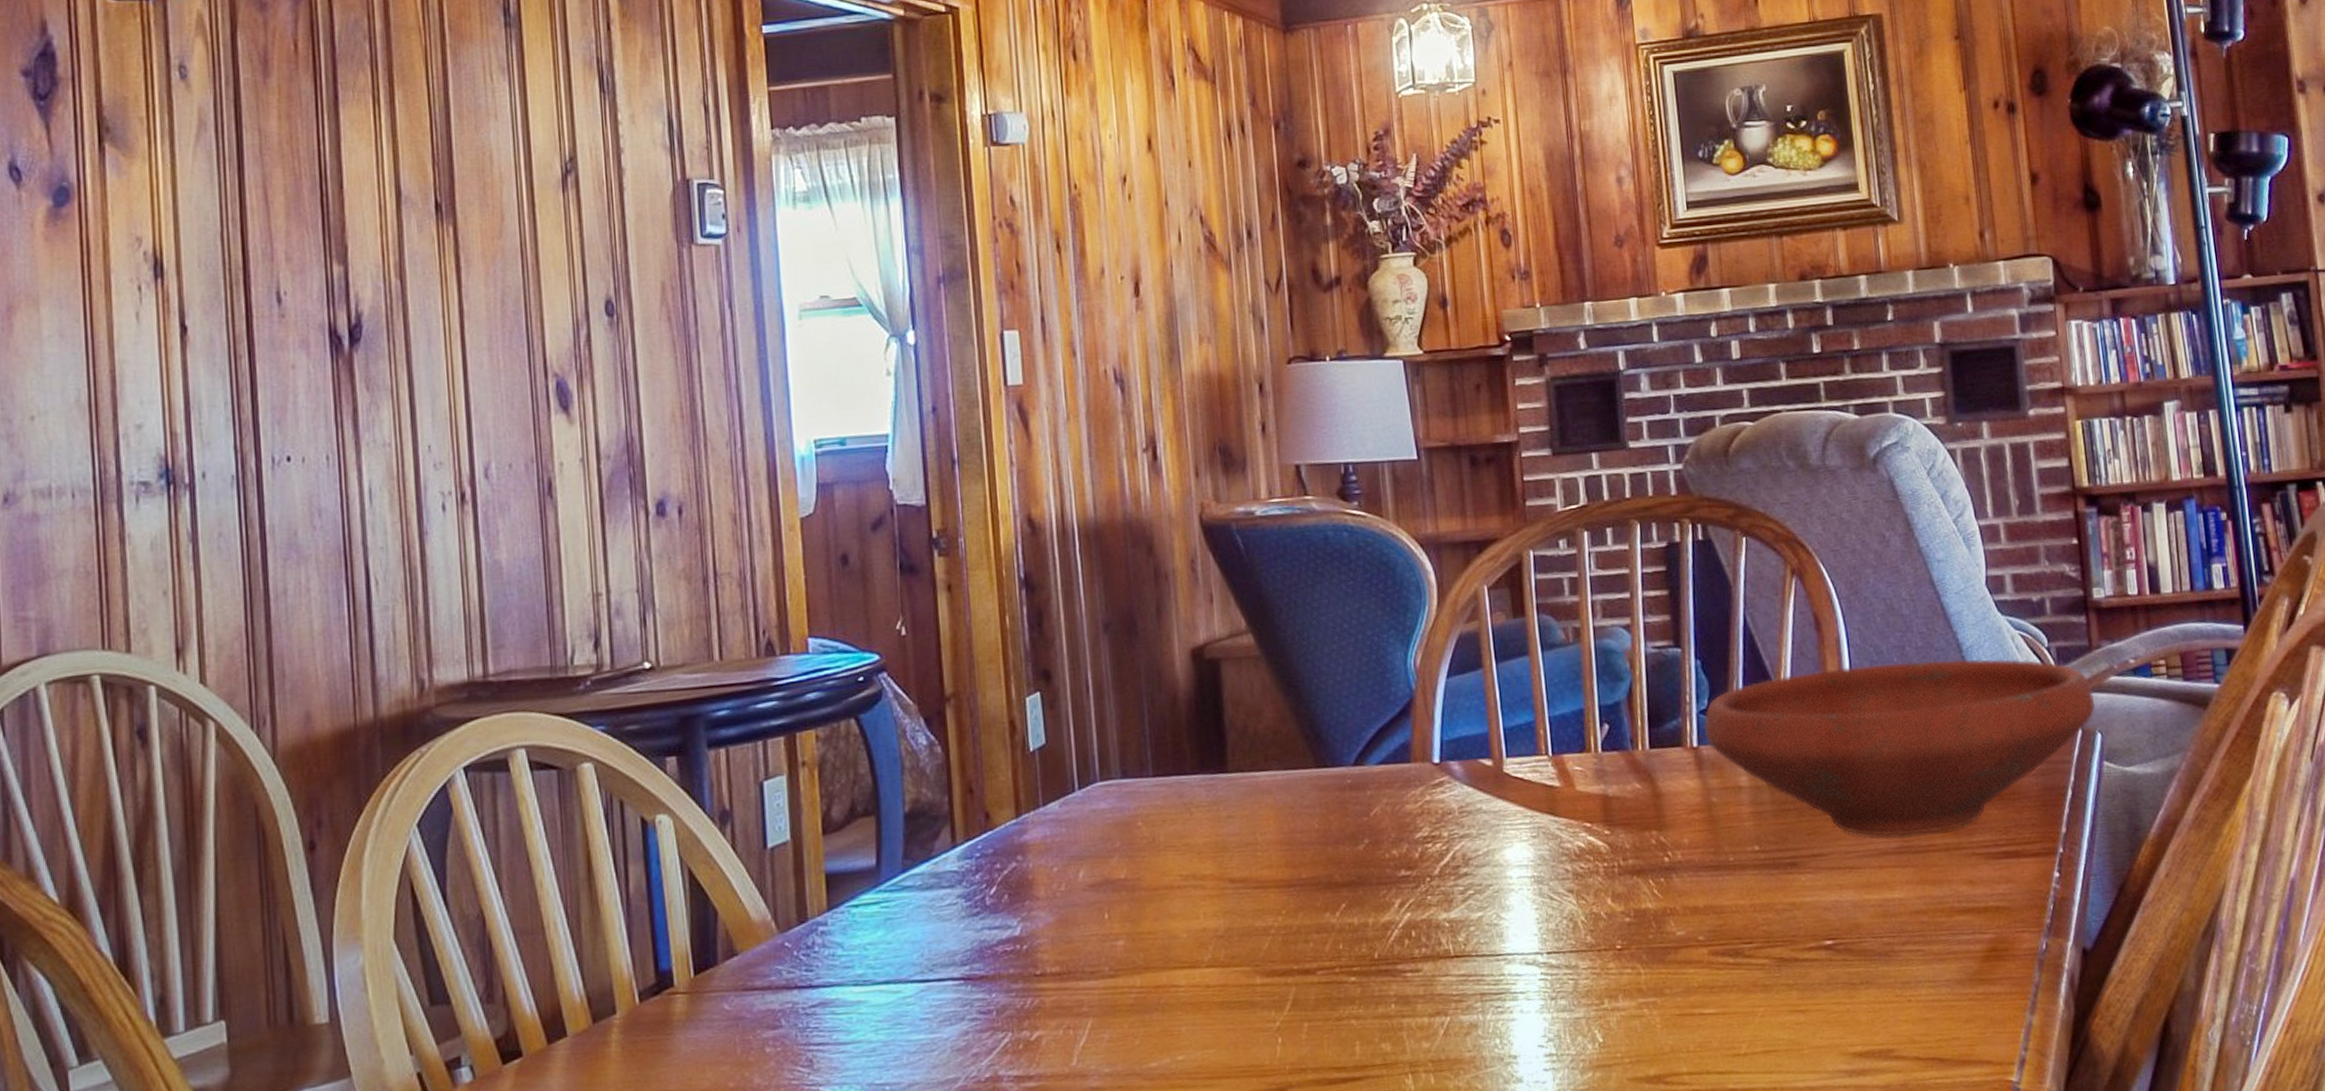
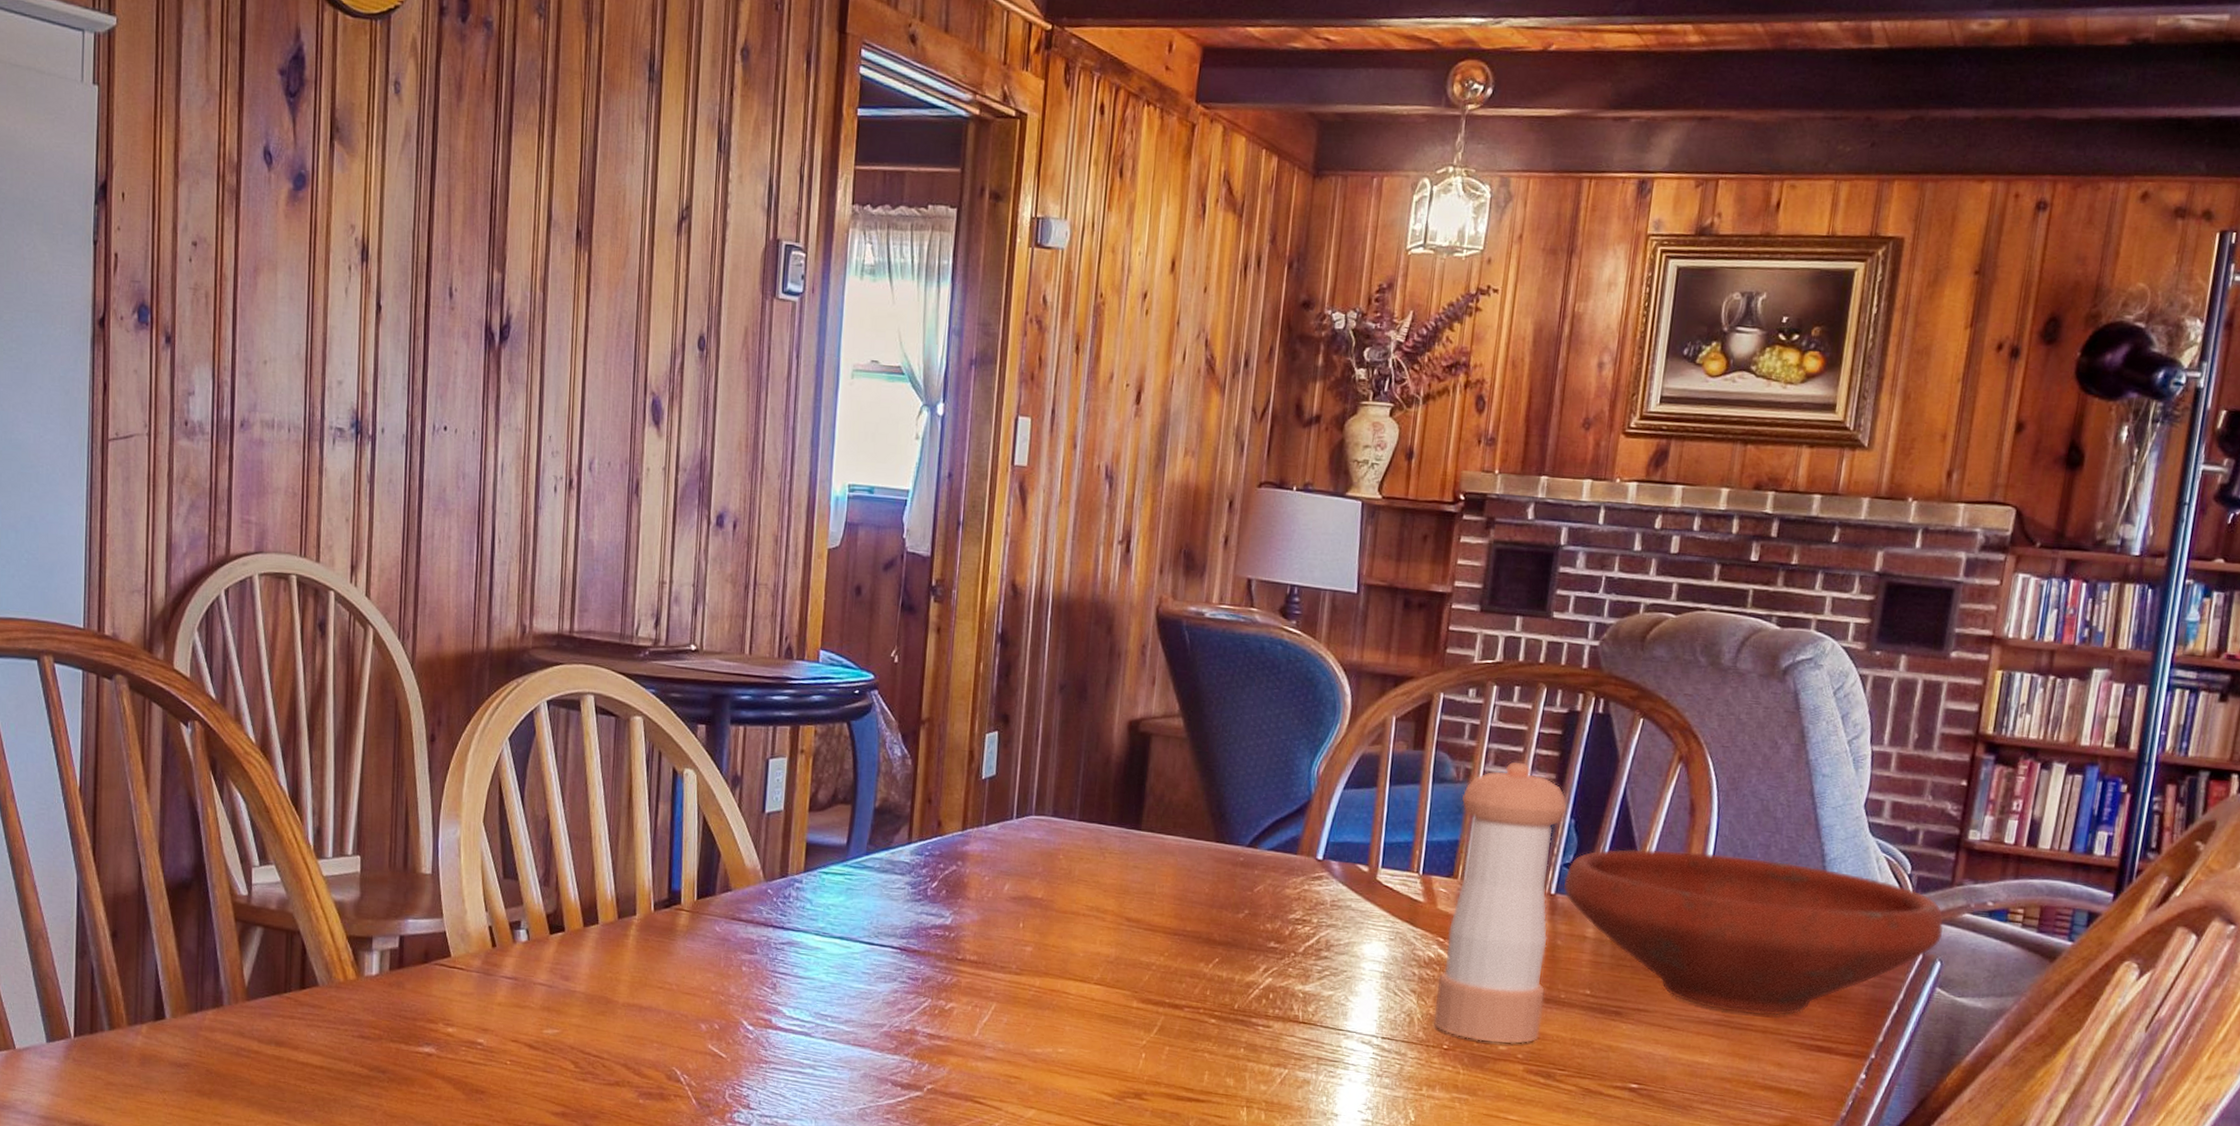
pepper shaker: none [1576,609,1716,932] -> present [1433,761,1567,1044]

